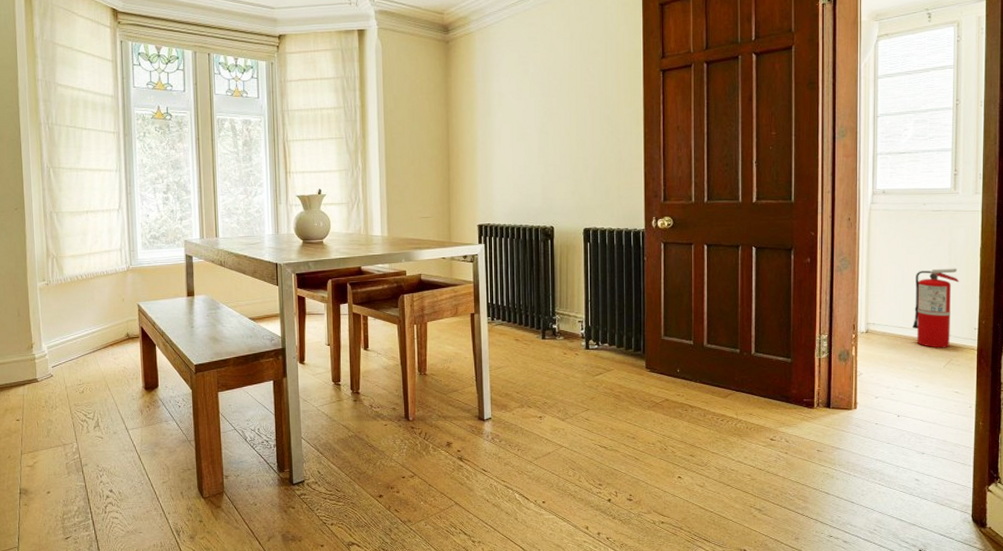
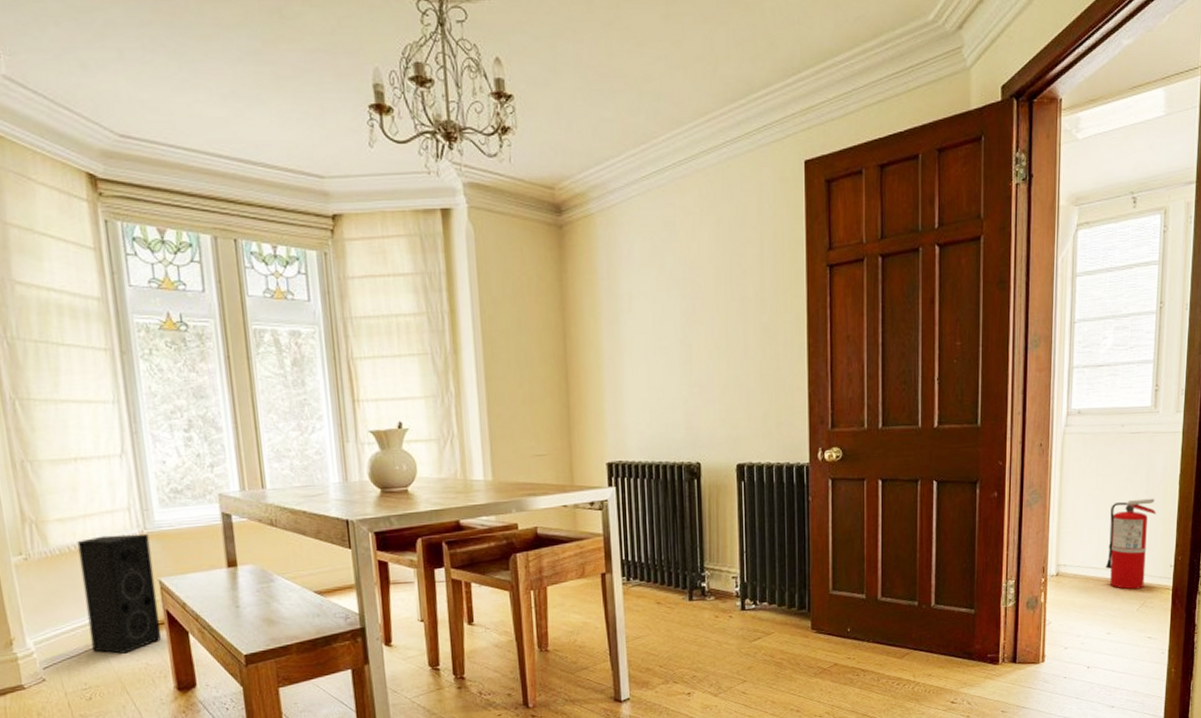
speaker: none [83,268,137,359] -> present [77,533,162,654]

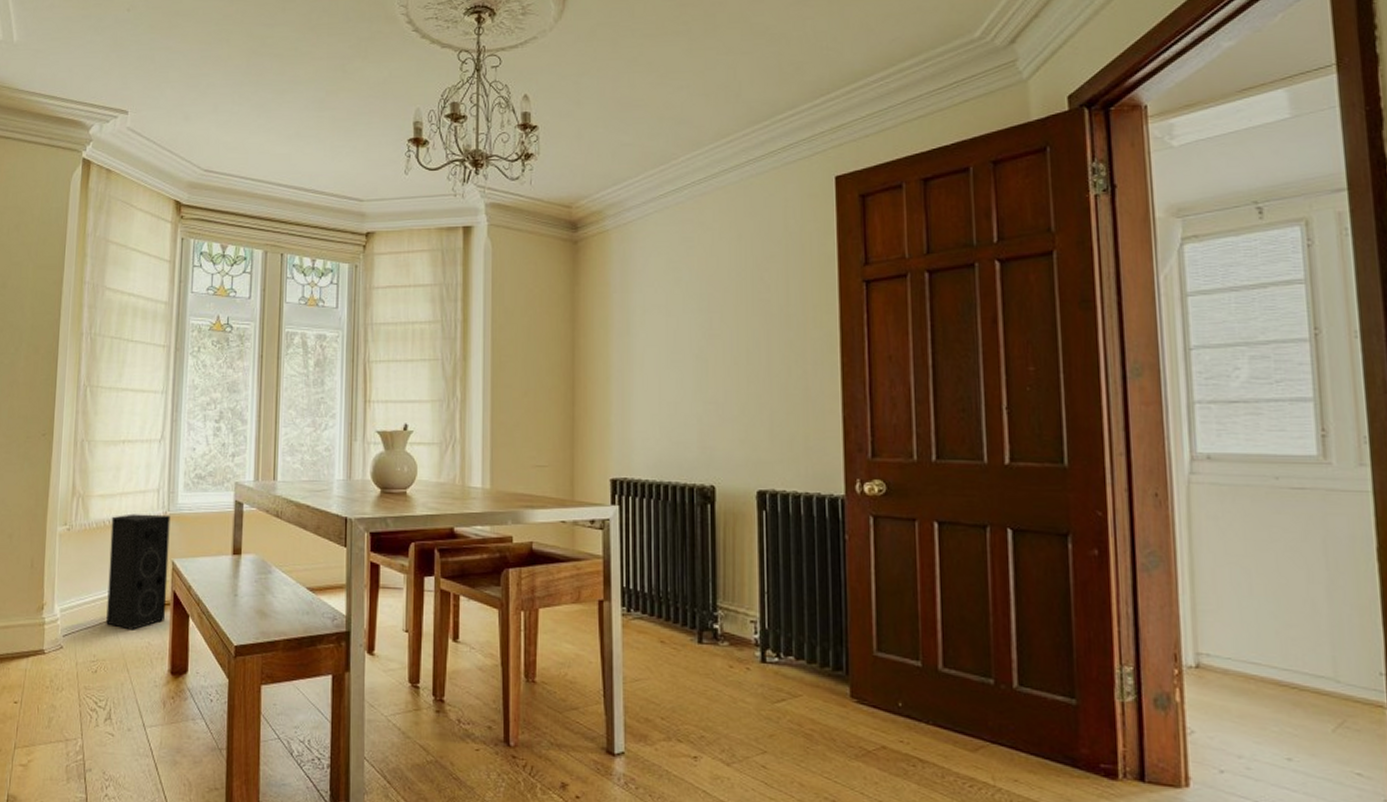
fire extinguisher: present [1105,498,1156,590] -> none [1271,575,1345,702]

